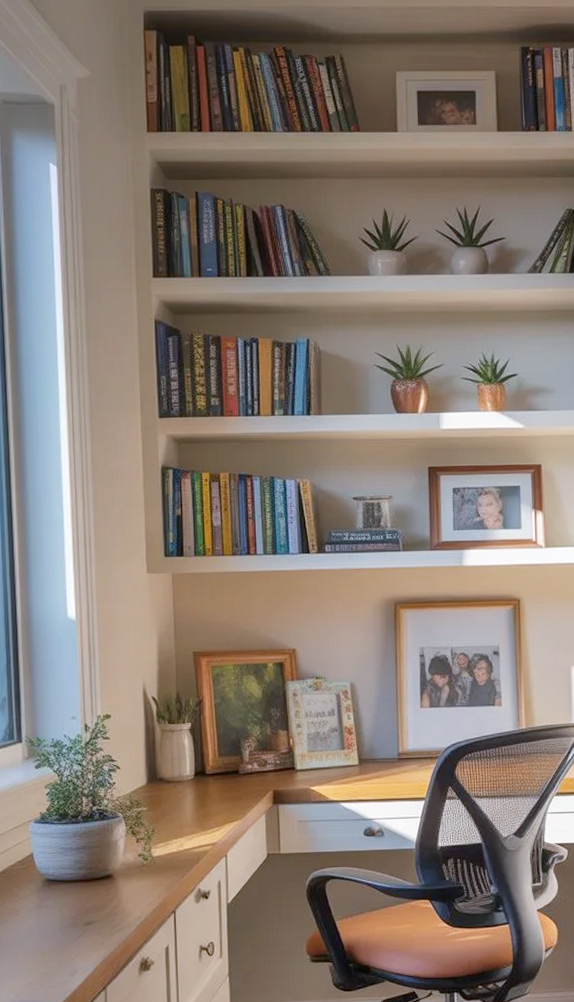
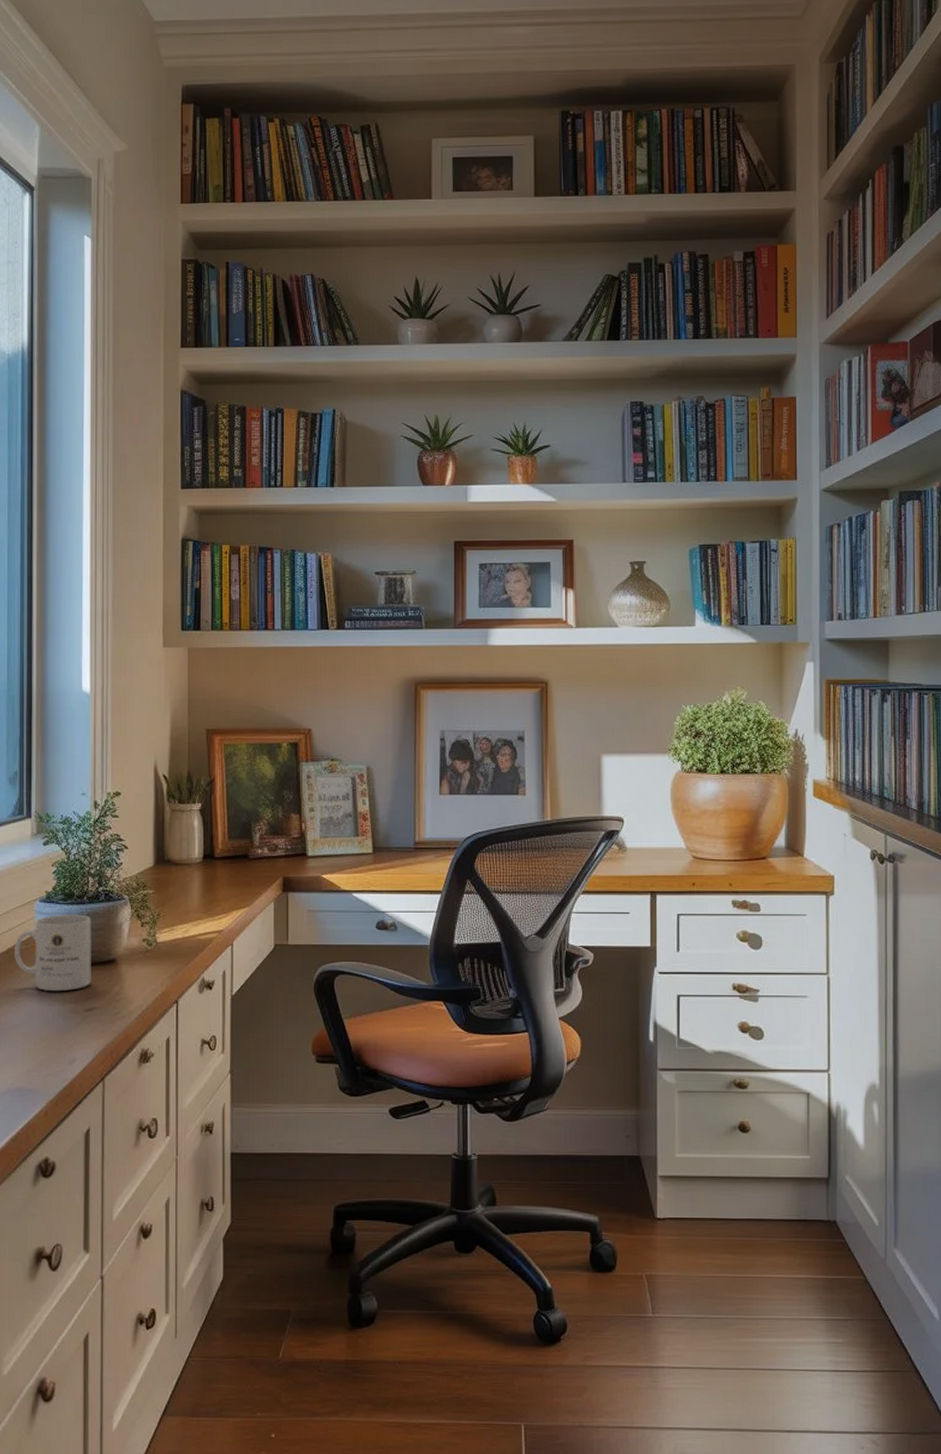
mug: none [11,833,89,908] -> present [15,914,91,992]

